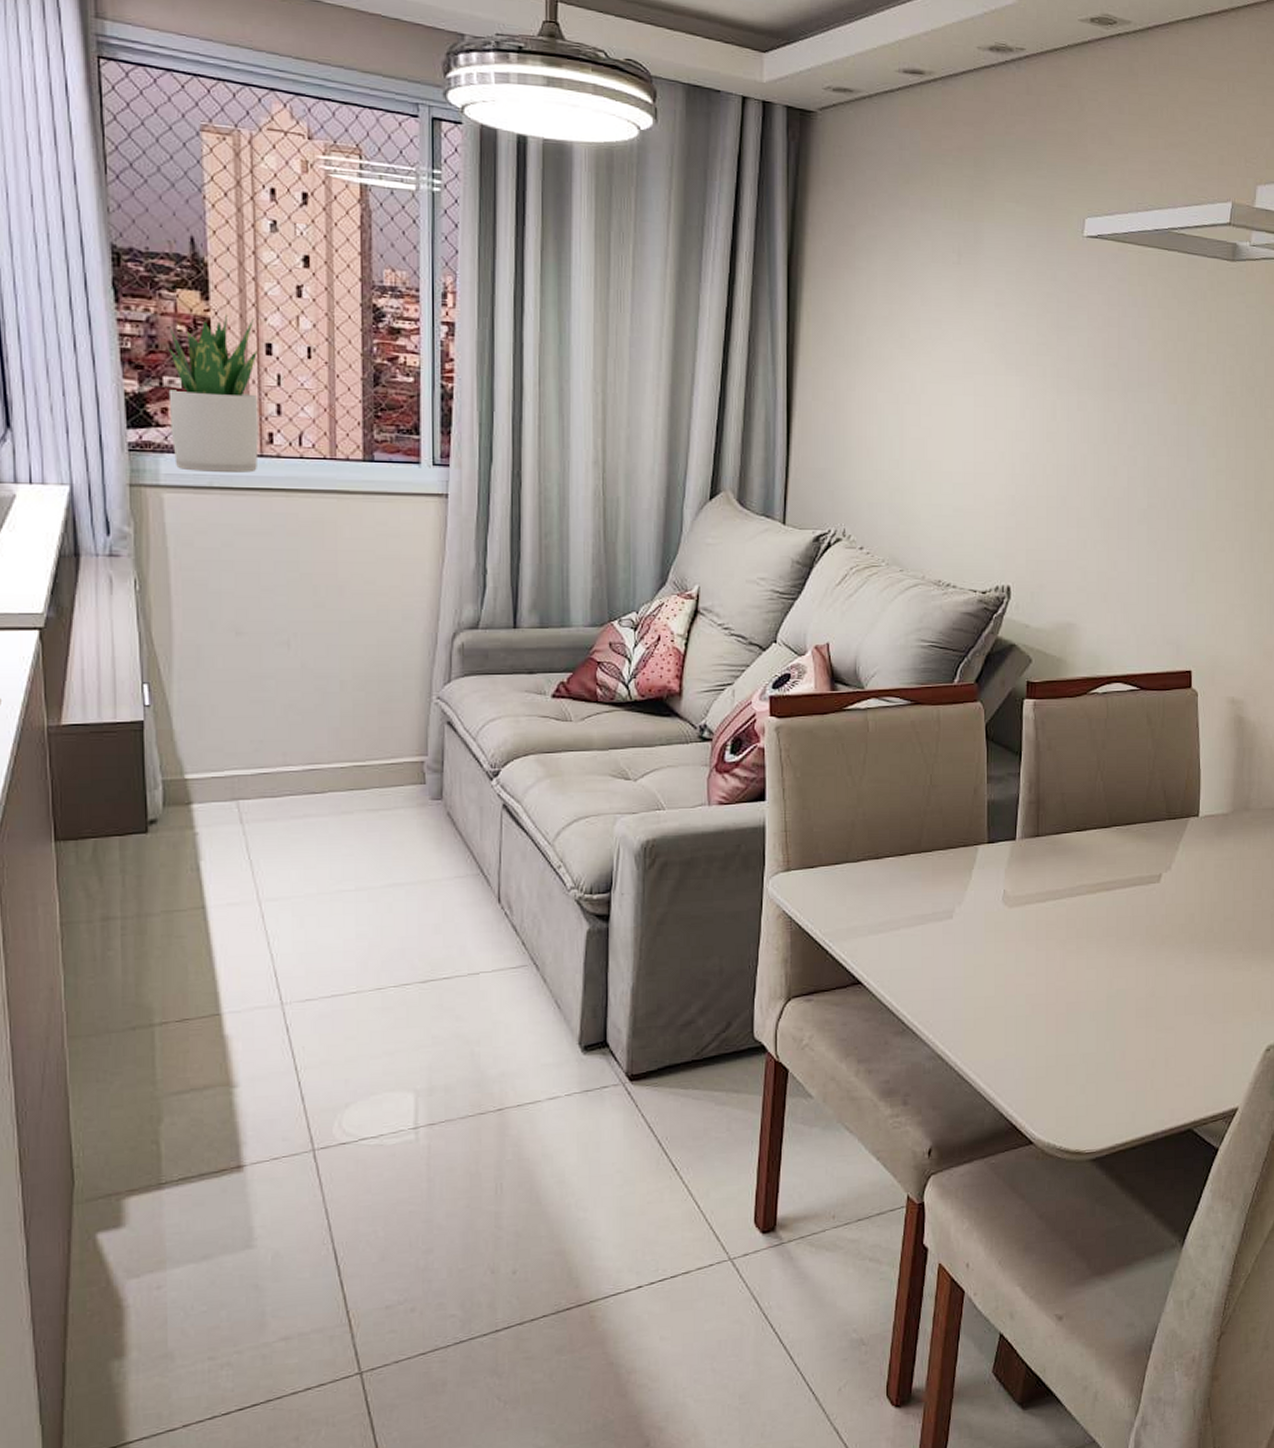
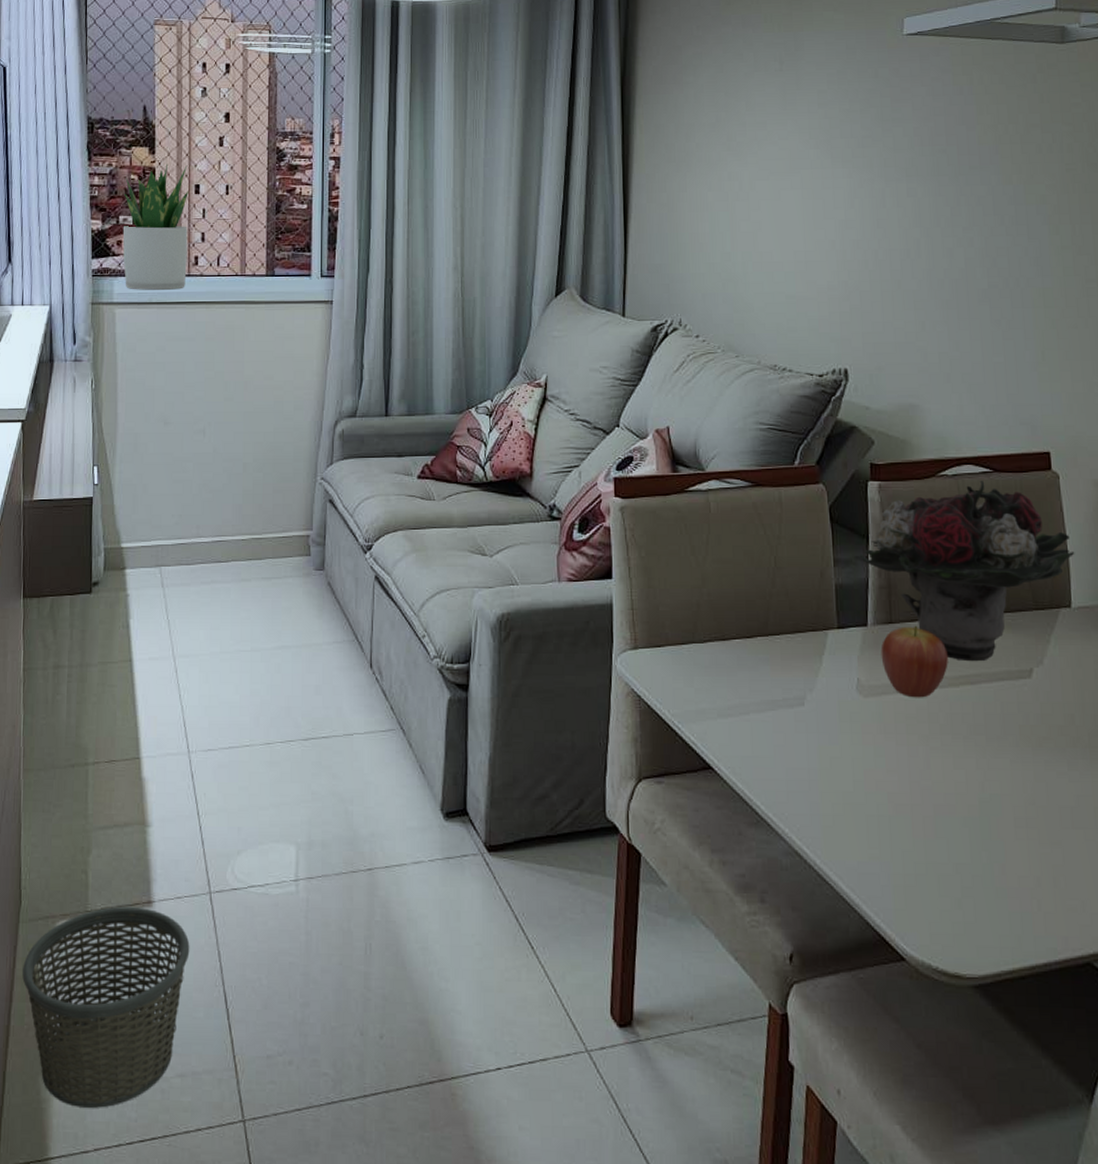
basket: none [81,1173,291,1387] -> present [22,906,190,1108]
flower arrangement: none [1011,698,1206,870] -> present [859,481,1075,662]
fruit: none [1027,837,1088,906] -> present [880,625,948,698]

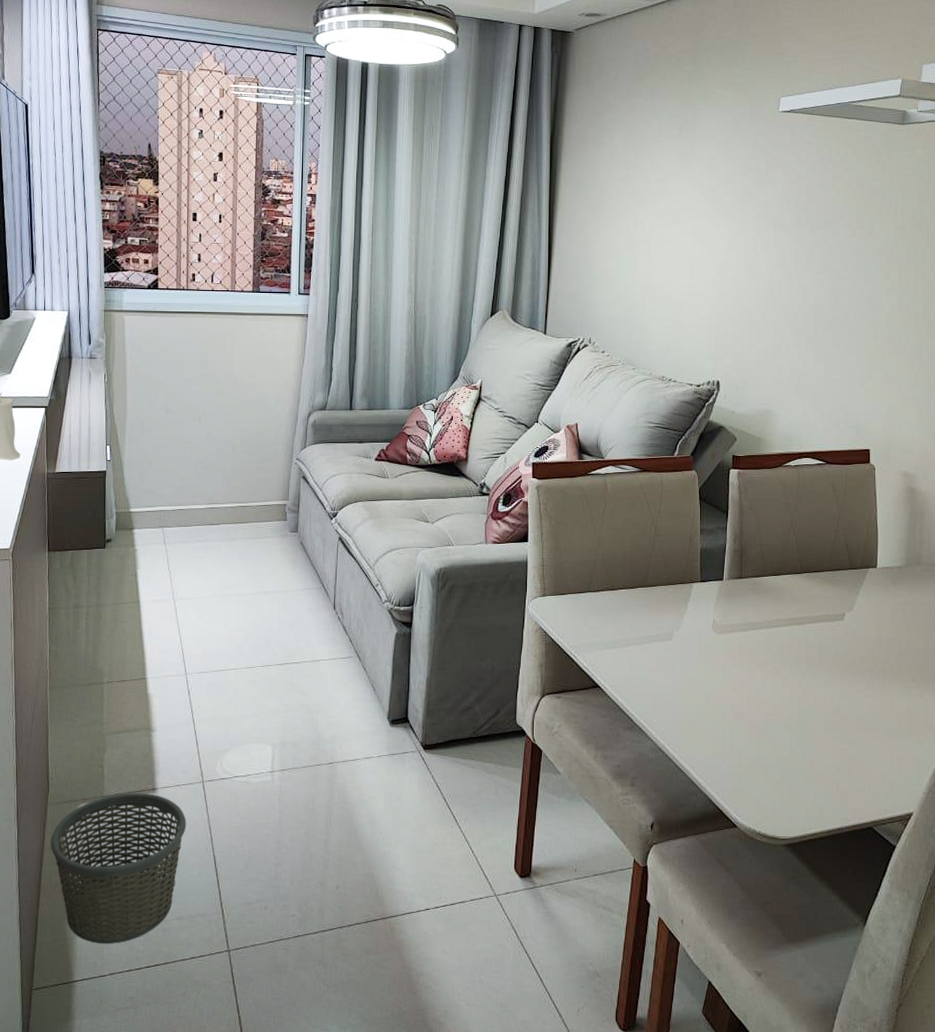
planter: present [122,163,189,291] -> none [130,194,187,302]
flower arrangement: present [859,481,1075,662] -> none [720,471,883,608]
fruit: present [880,625,948,698] -> none [732,580,782,635]

